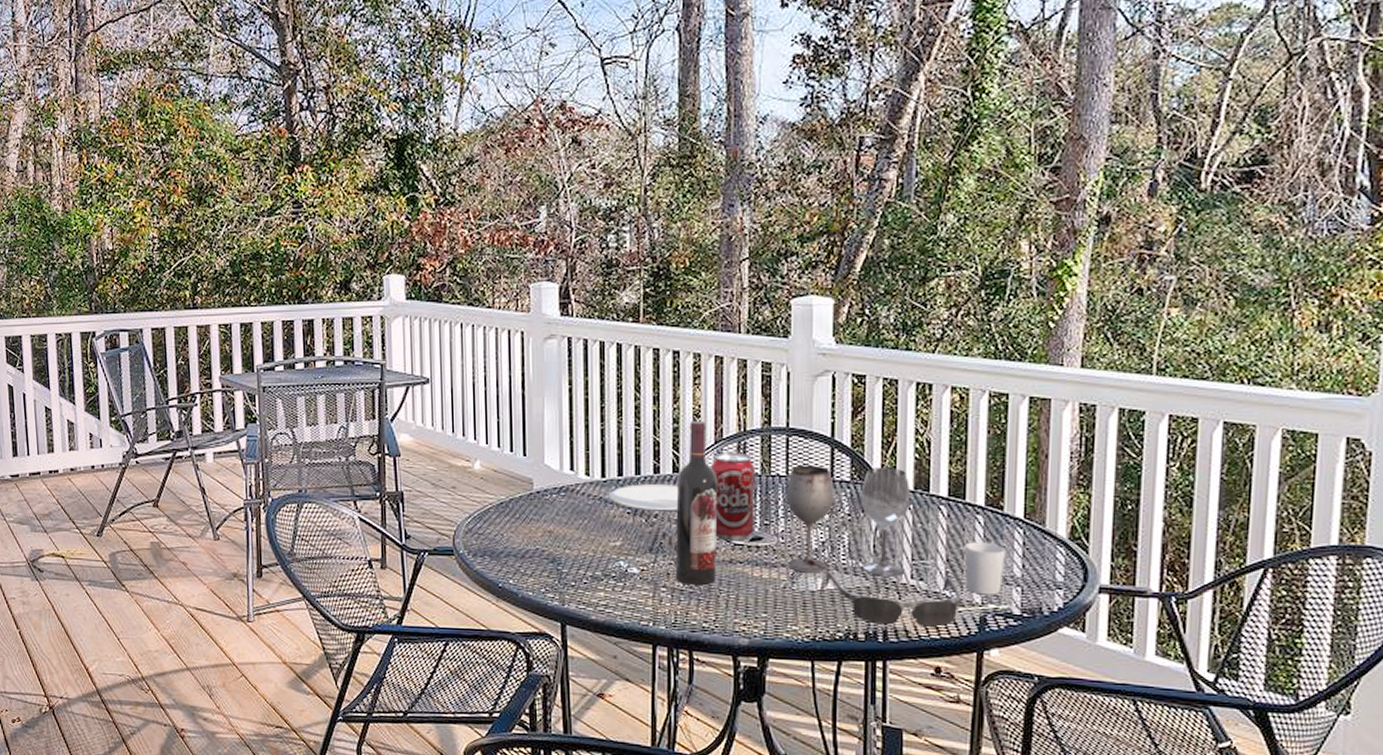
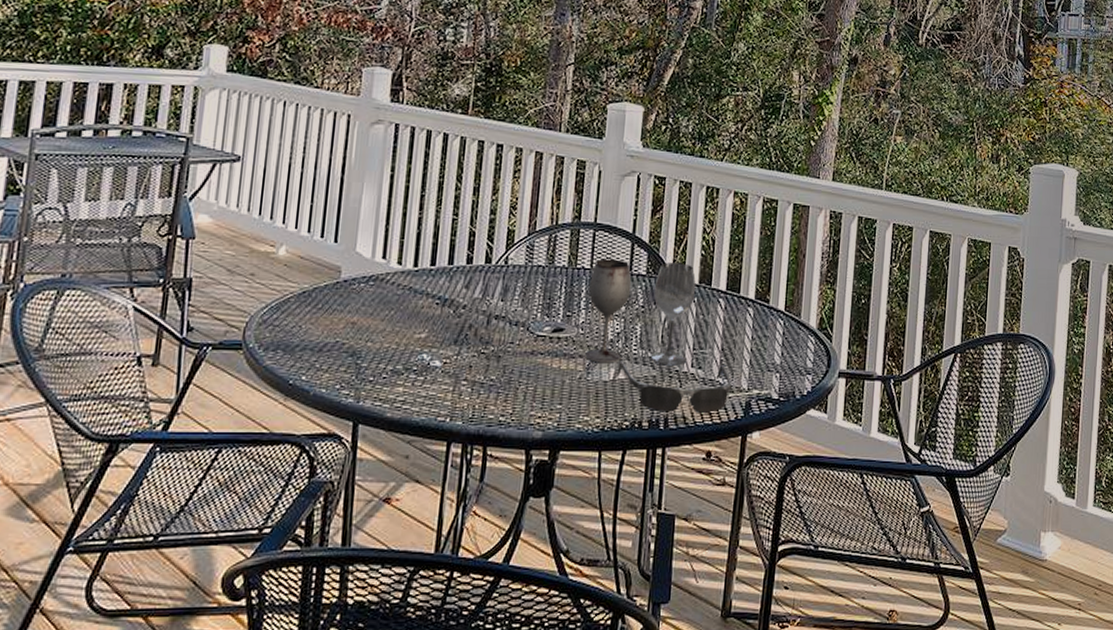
plate: present [610,484,679,513] -> none [420,274,490,304]
wine bottle: present [676,420,718,586] -> none [478,212,528,378]
beverage can: present [710,452,755,541] -> none [520,244,563,332]
candle holder: present [964,542,1006,595] -> none [735,332,769,381]

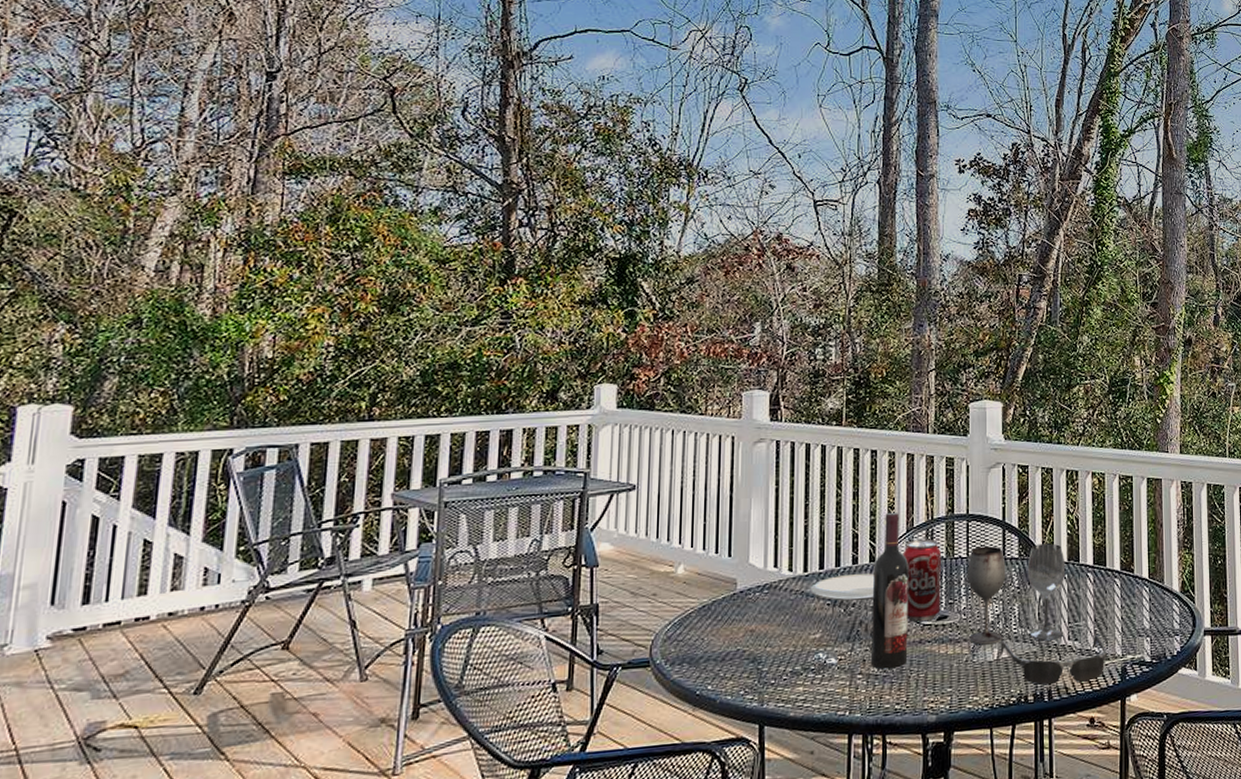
plate: none [420,274,490,304] -> present [811,573,875,601]
wine bottle: none [478,212,528,378] -> present [871,512,909,670]
beverage can: none [520,244,563,332] -> present [903,539,941,622]

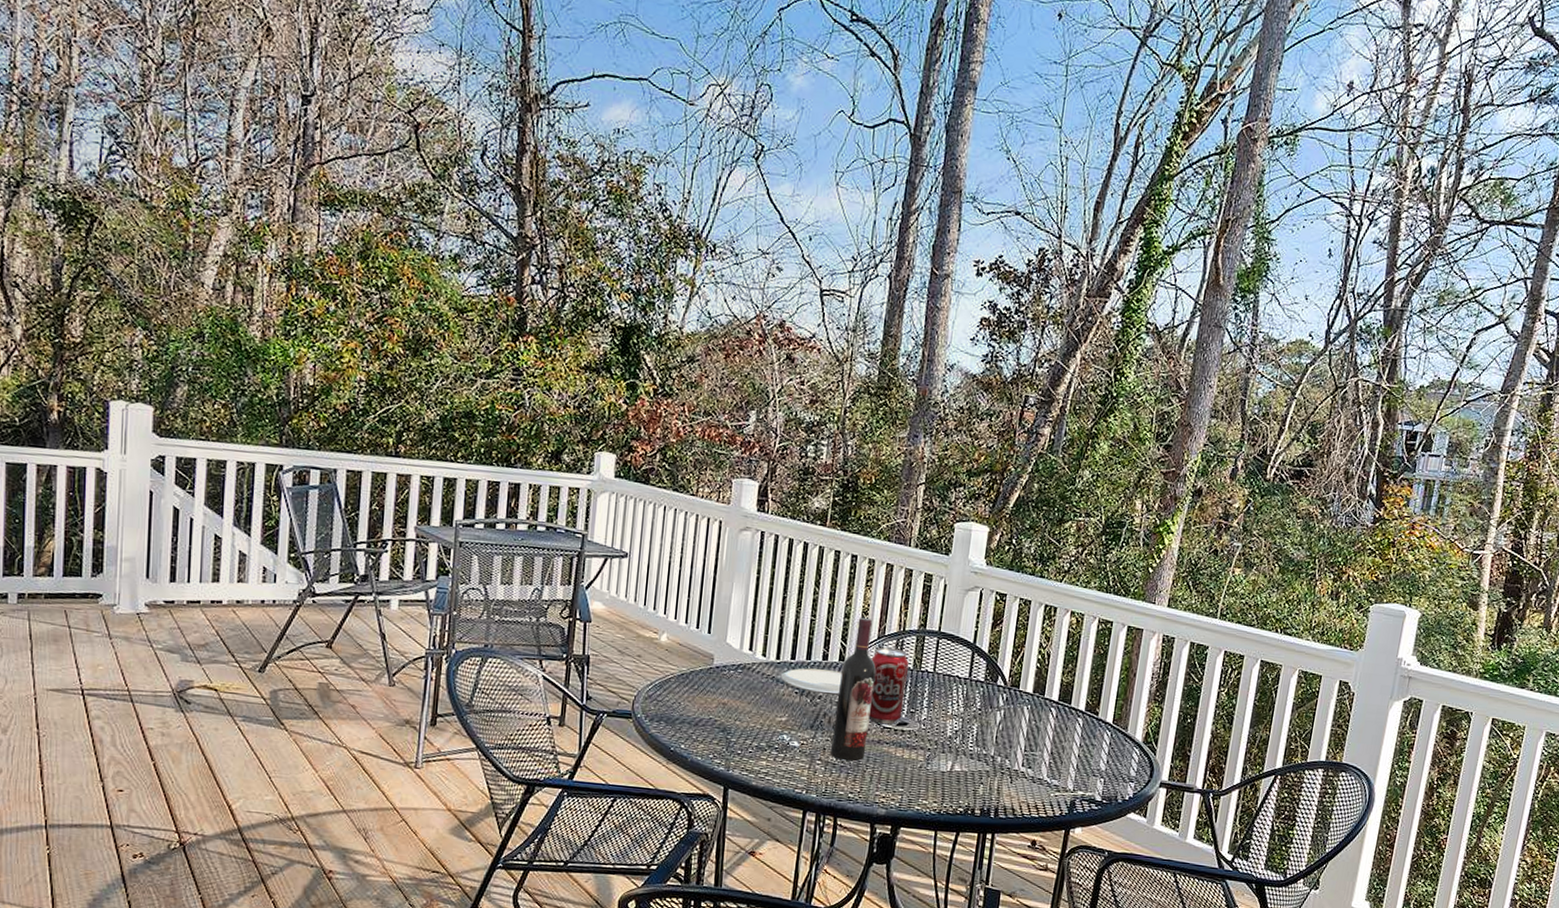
wineglass: present [968,543,1066,645] -> none [926,664,1030,764]
sunglasses: present [1000,633,1107,685] -> none [953,755,1059,808]

